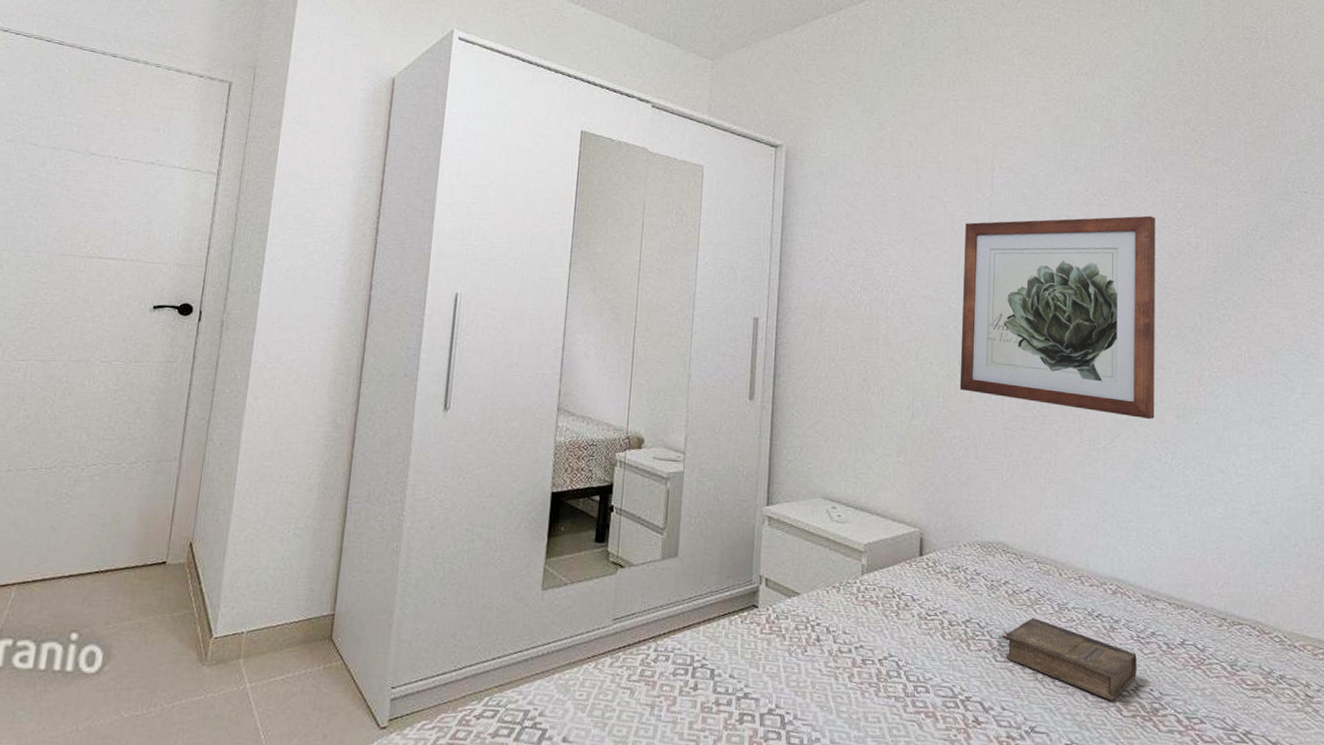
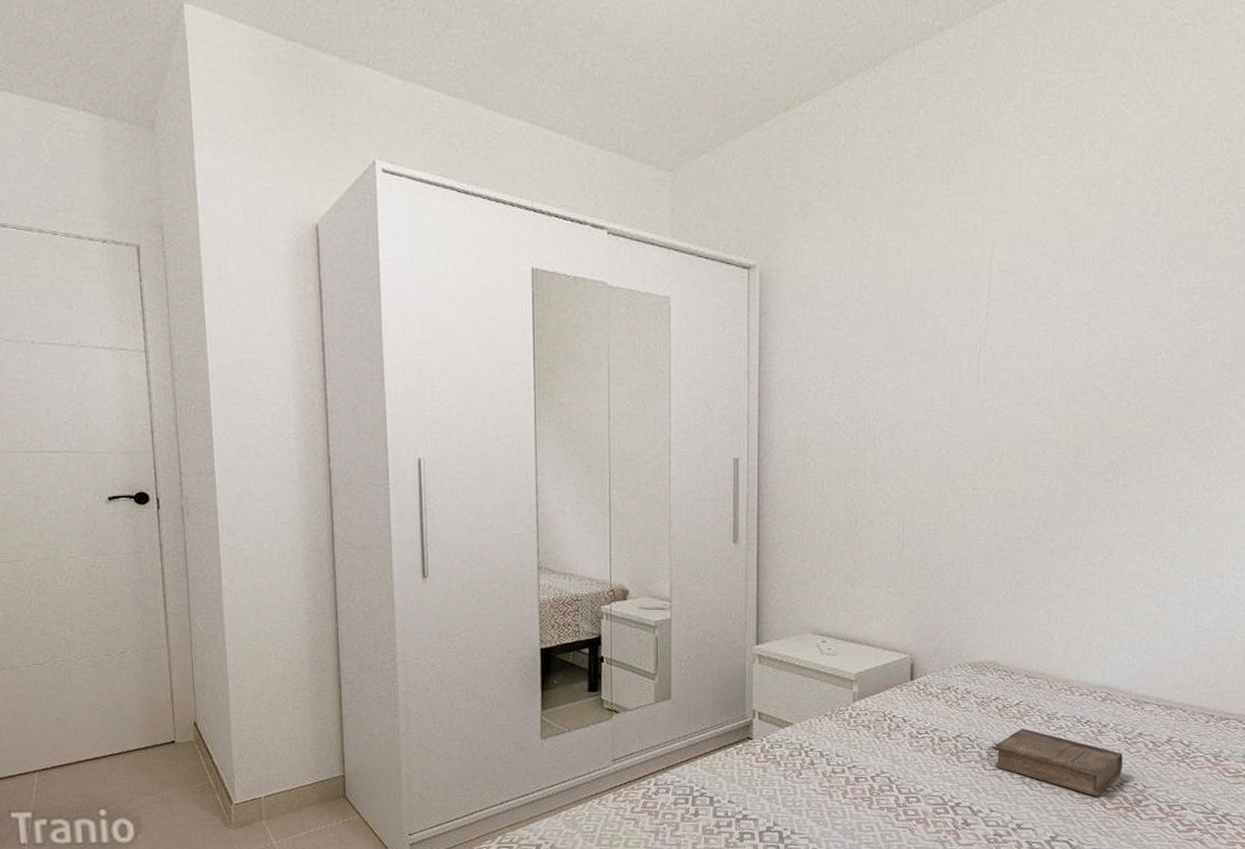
wall art: present [959,215,1155,420] -> none [951,312,1169,531]

